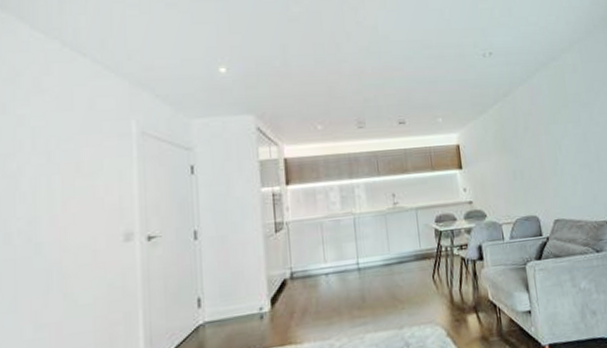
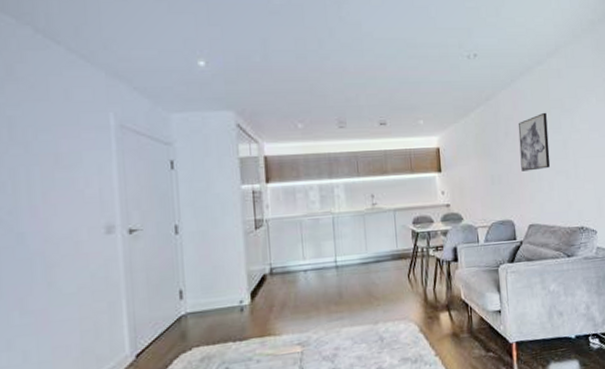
wall art: none [537,106,573,166] -> present [518,112,551,171]

